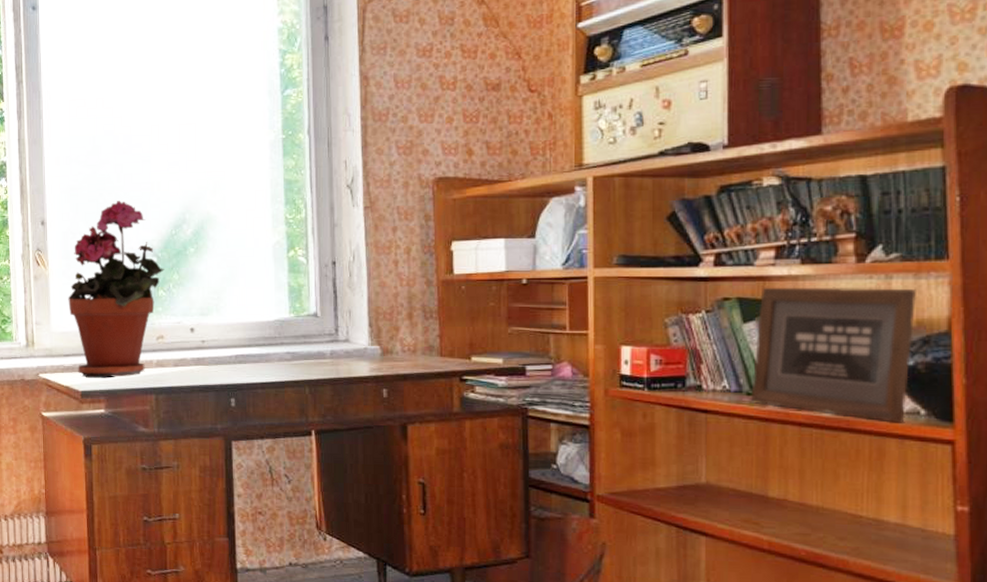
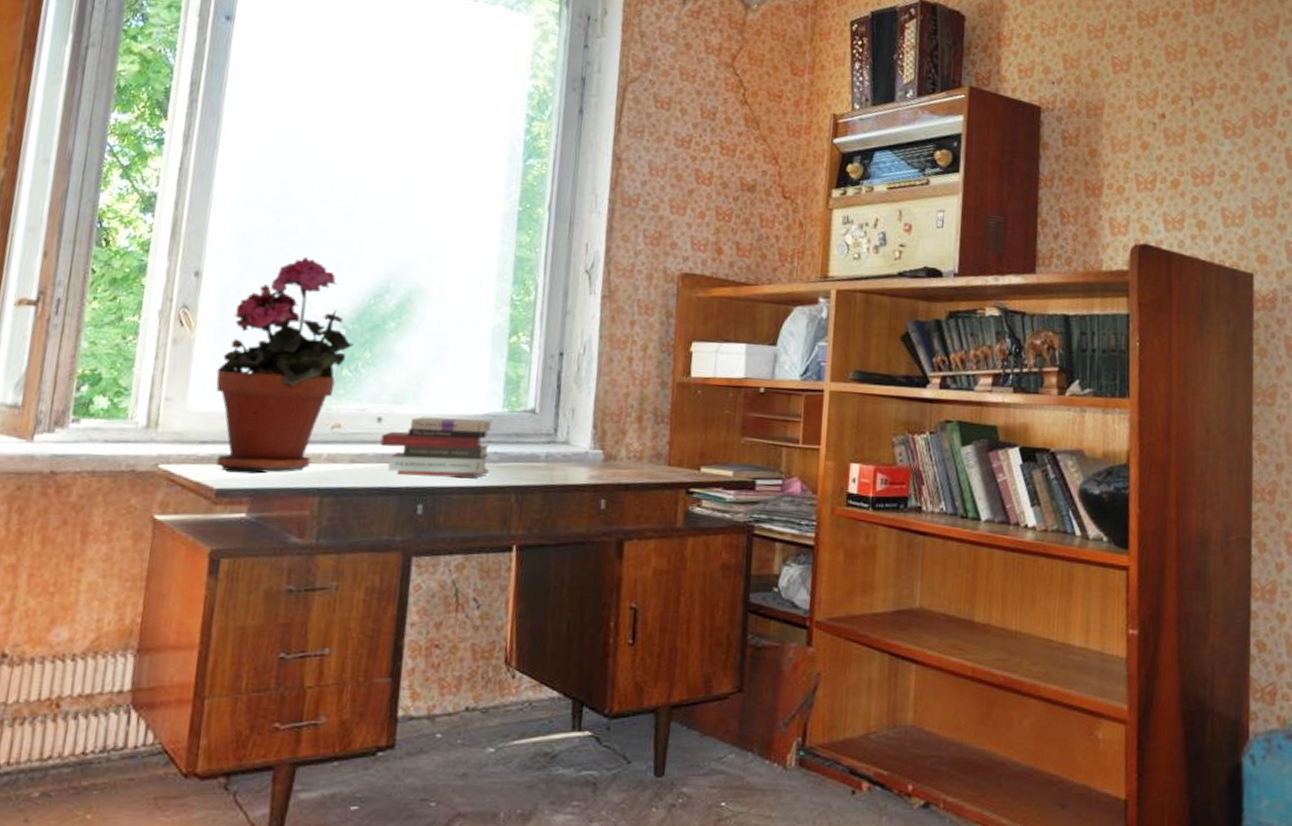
books: none [195,324,285,375] -> present [380,416,492,479]
picture frame: present [750,287,916,422] -> none [963,412,1104,548]

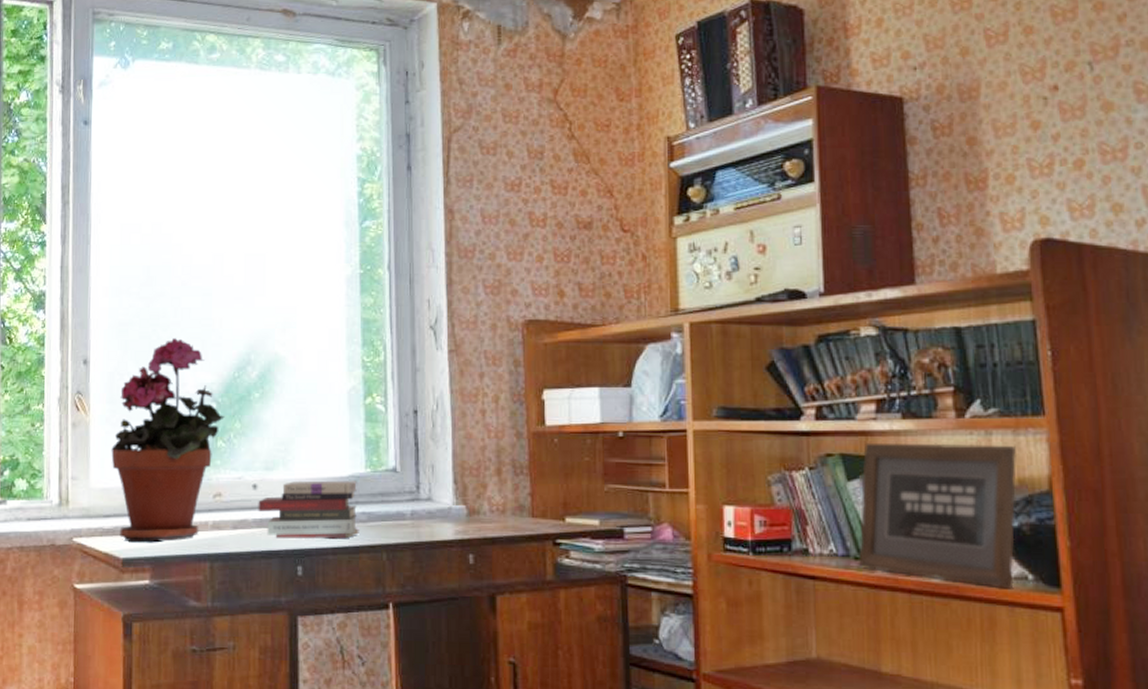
picture frame: none [963,412,1104,548] -> present [858,442,1016,588]

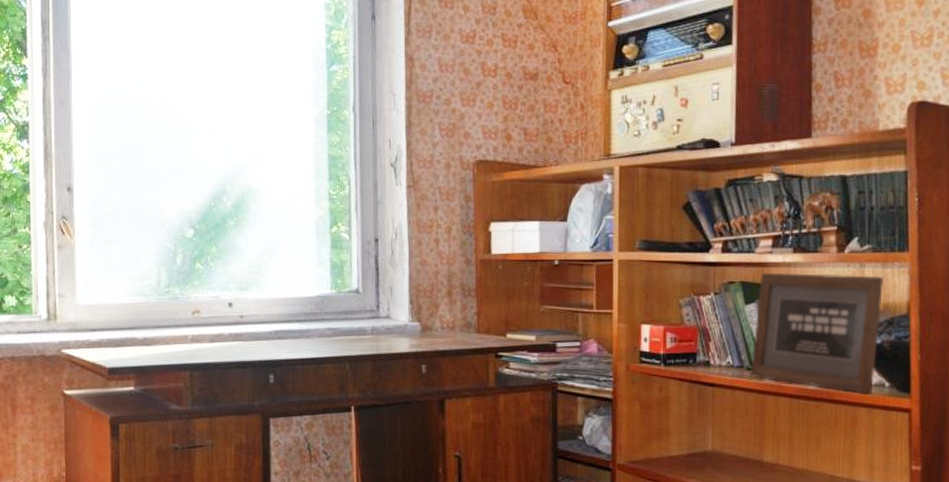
potted plant: present [111,338,225,542] -> none [96,169,202,353]
books: present [258,480,359,539] -> none [233,300,325,351]

